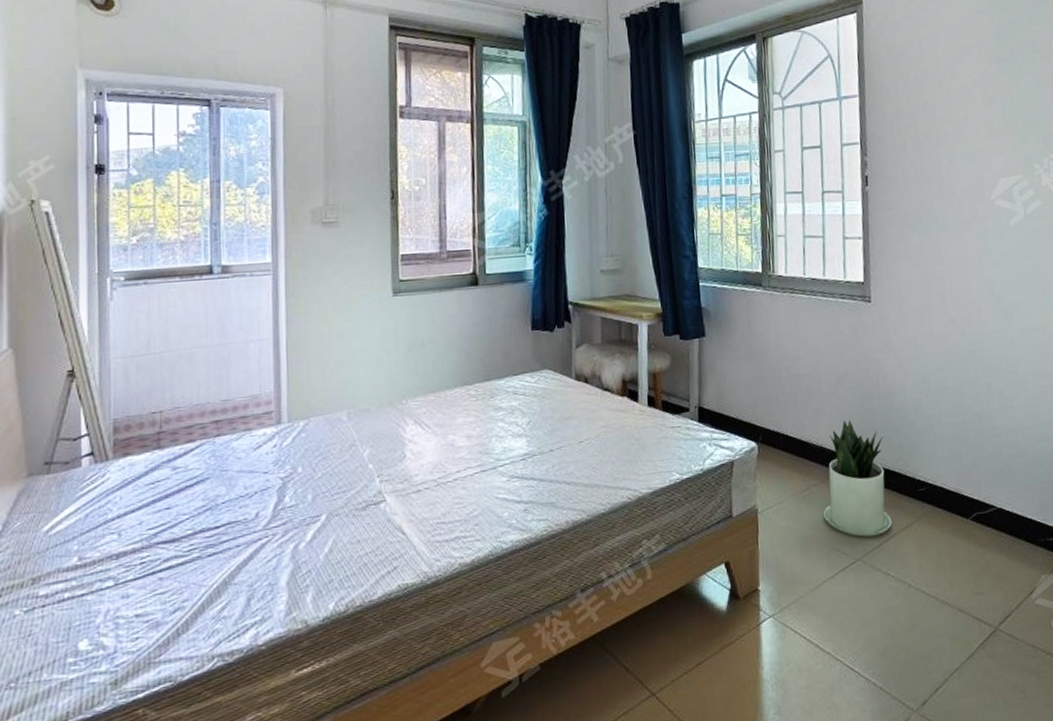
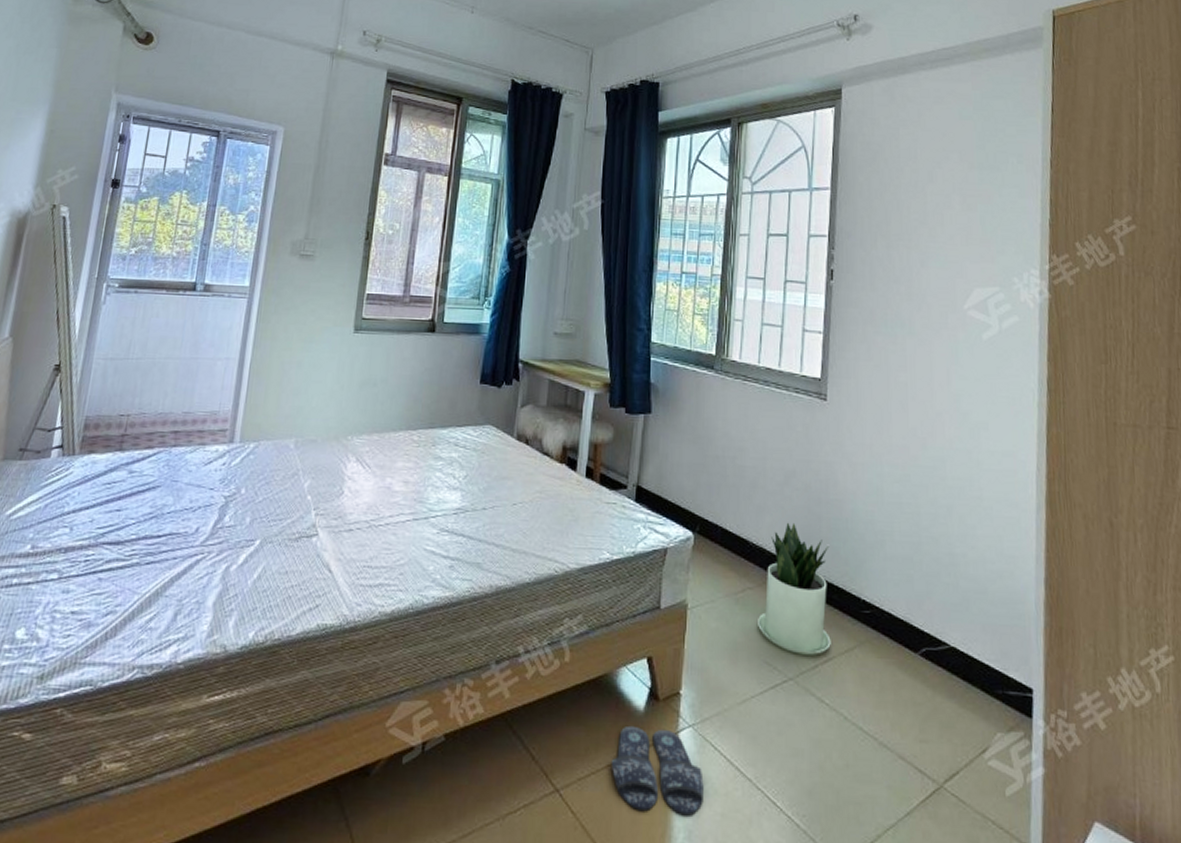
slippers: none [700,623,789,699] -> present [610,725,704,816]

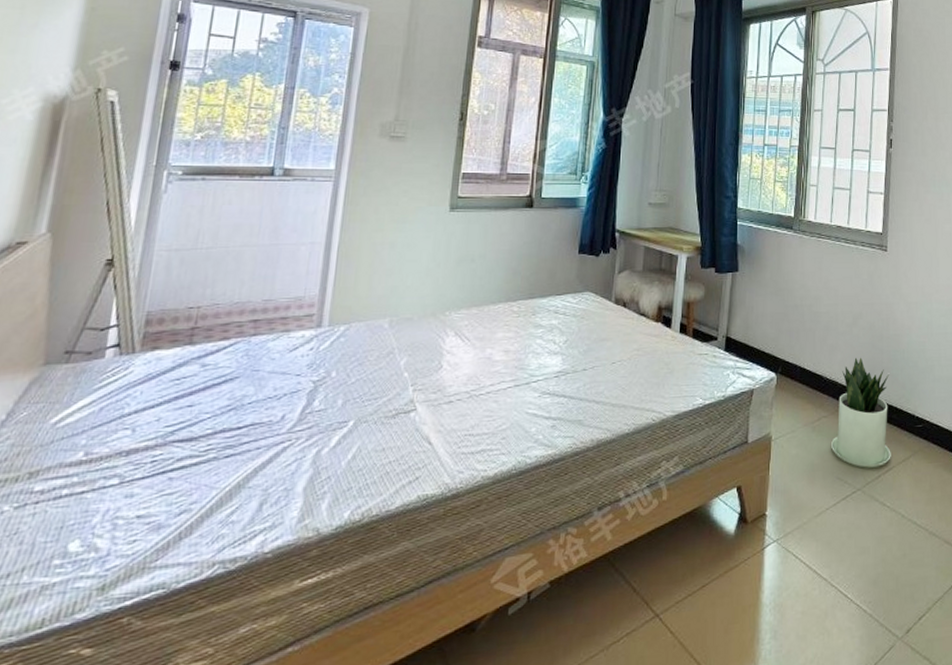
slippers: present [610,725,704,816] -> none [705,547,787,622]

